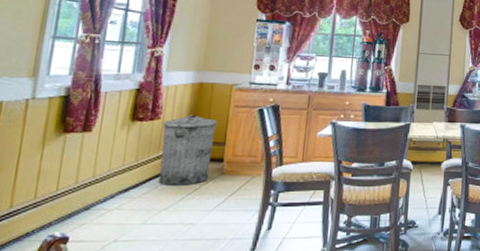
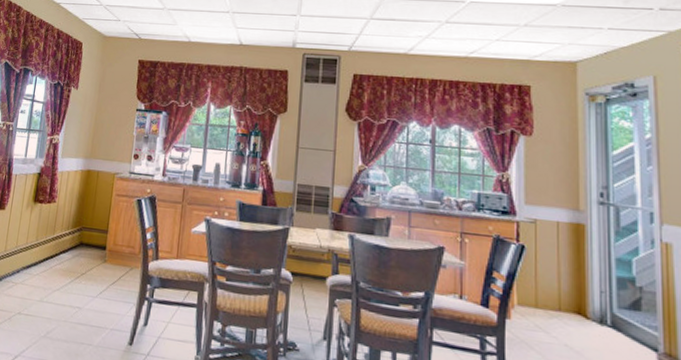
trash can: present [158,115,218,185] -> none [53,200,102,269]

